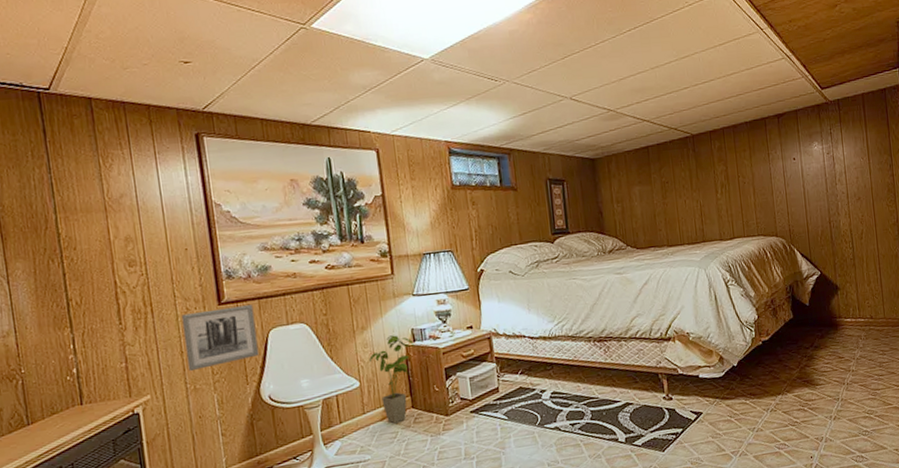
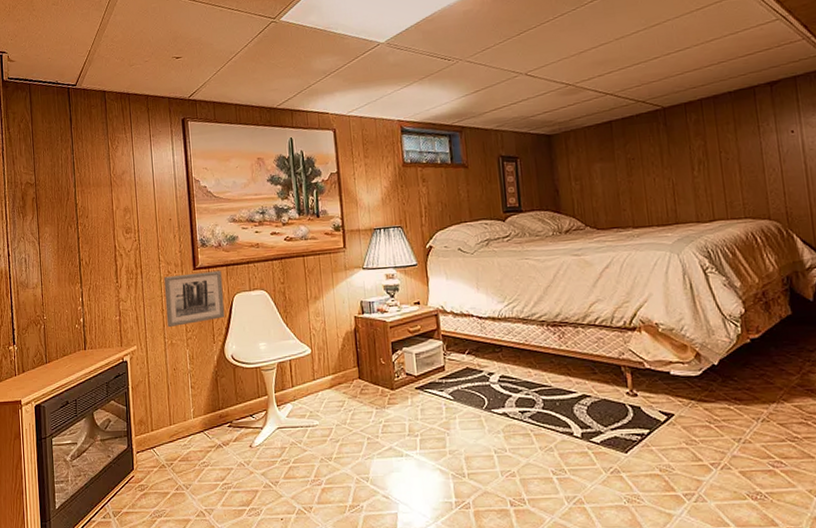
house plant: present [369,335,414,424] -> none [321,306,363,393]

